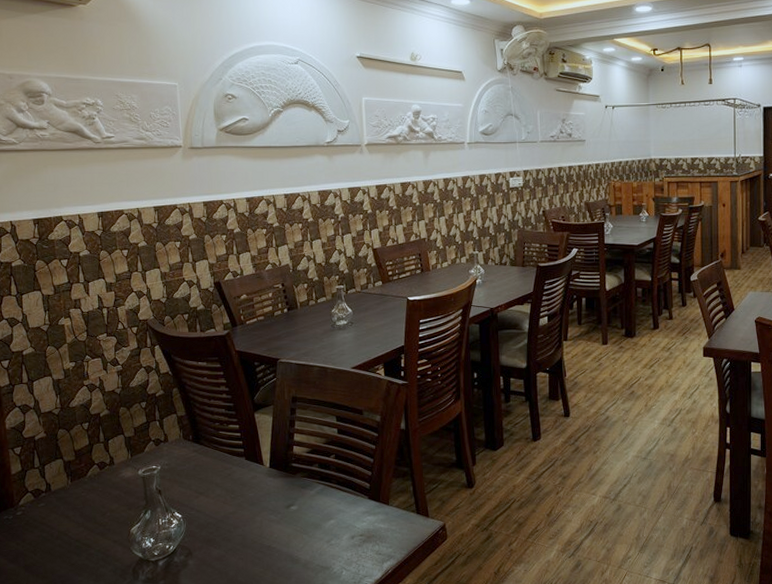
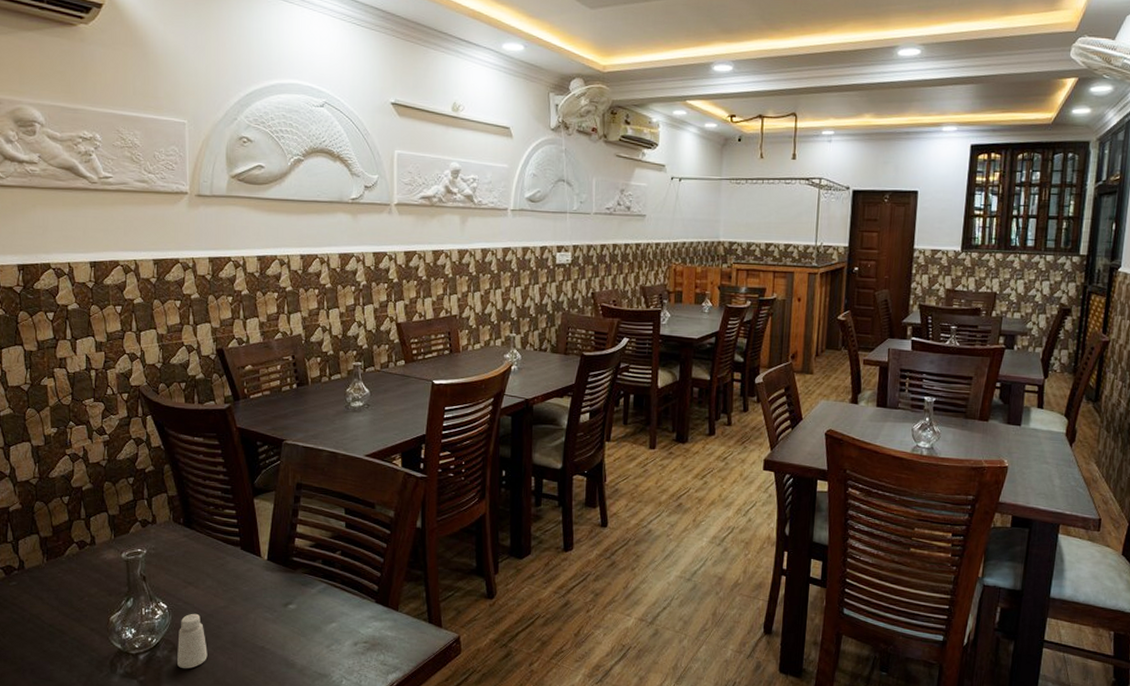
saltshaker: none [192,520,220,572] -> present [177,613,208,669]

